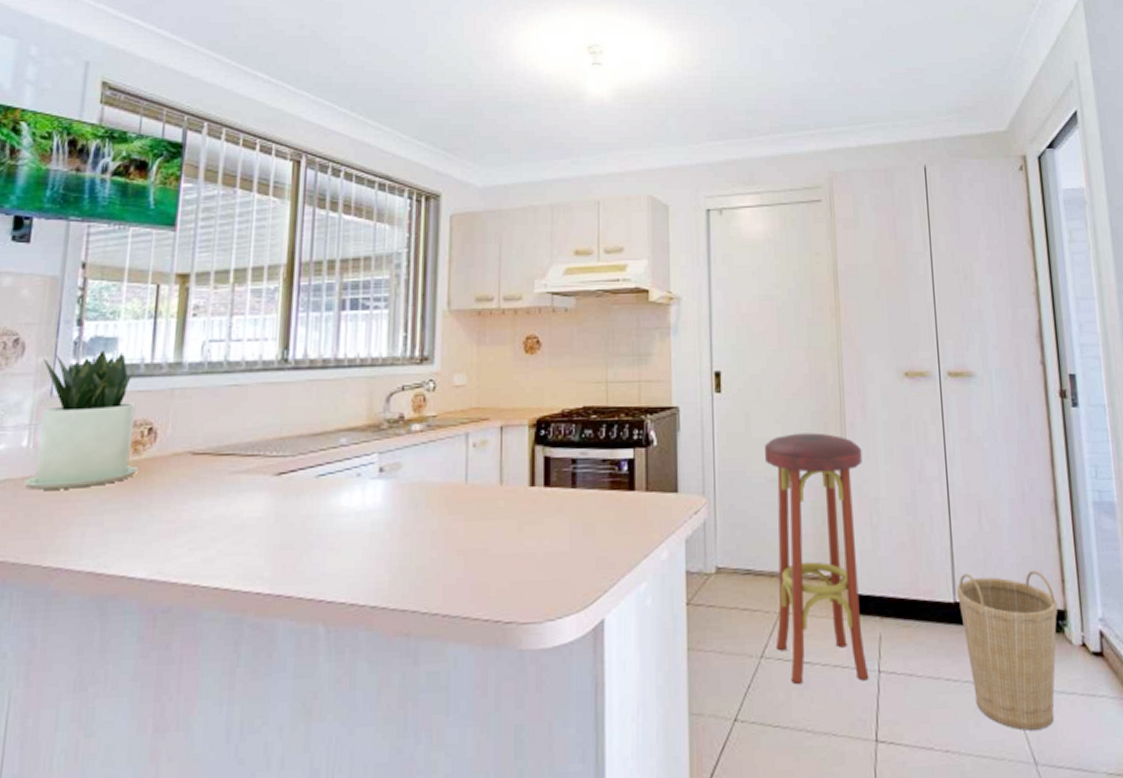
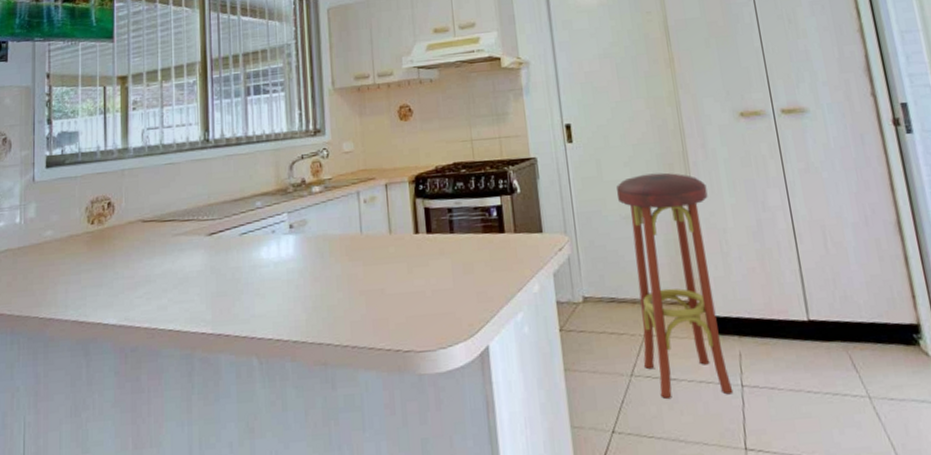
planter: present [23,351,139,490] -> none [19,143,104,257]
basket: present [957,570,1059,731] -> none [809,287,918,438]

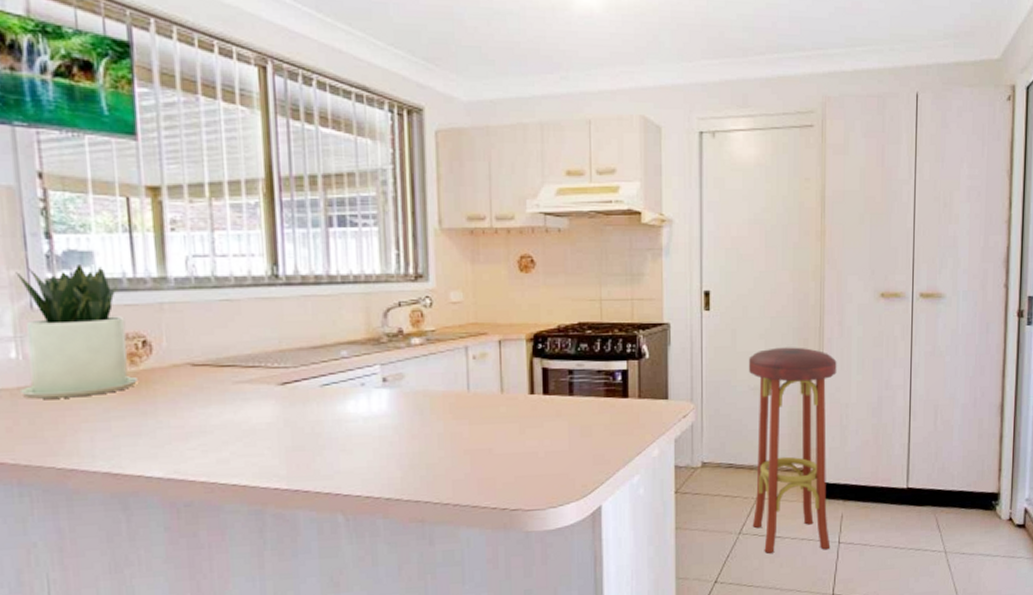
planter: none [19,143,104,257] -> present [15,265,139,399]

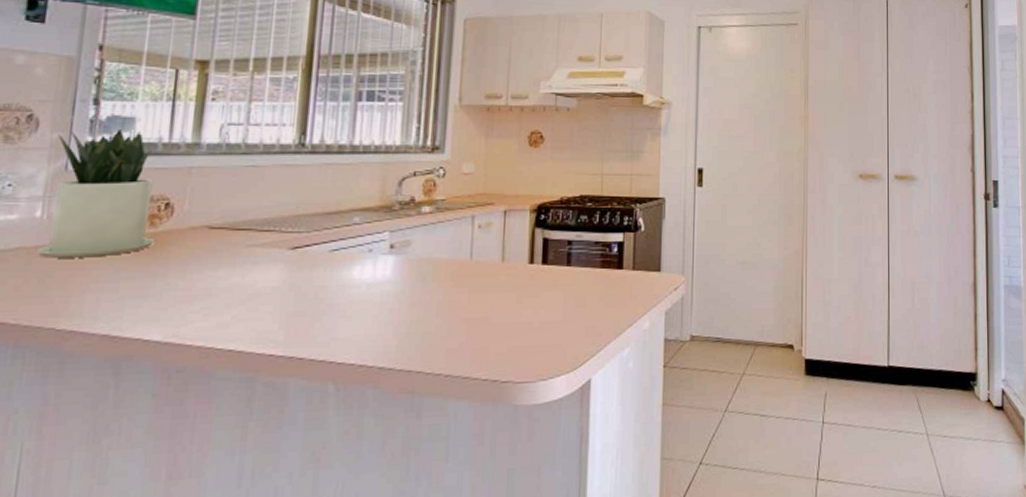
bar stool: present [749,347,837,553] -> none [738,223,820,433]

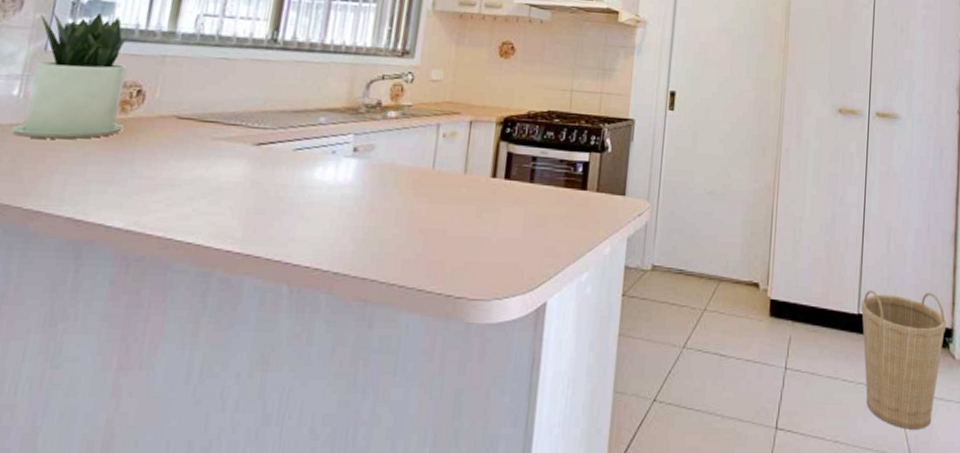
basket: none [891,340,971,469] -> present [861,290,947,429]

